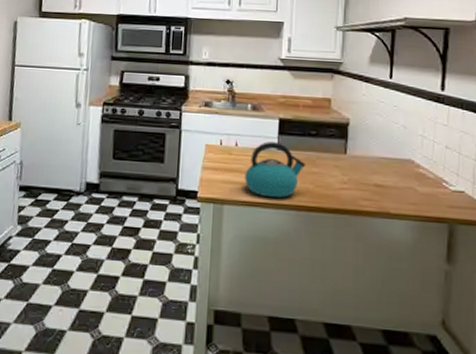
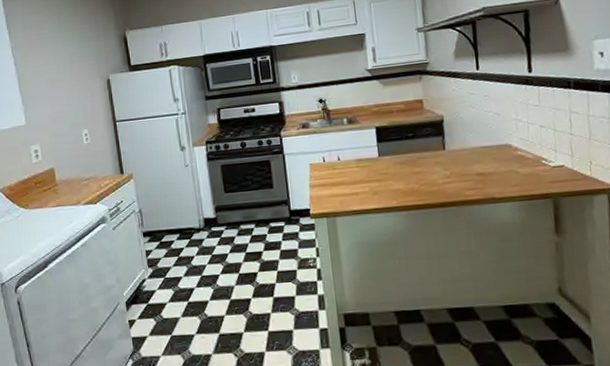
kettle: present [245,142,306,198] -> none [351,150,408,203]

